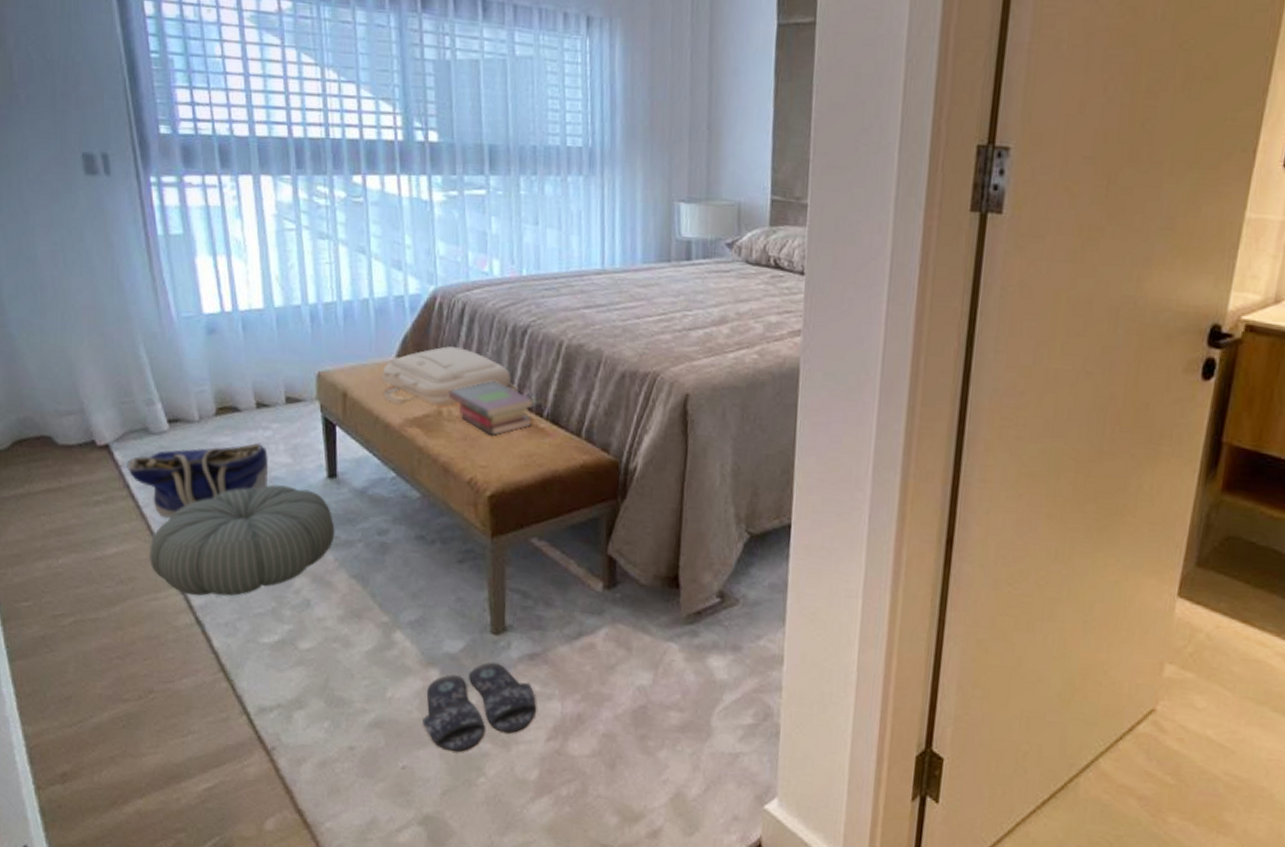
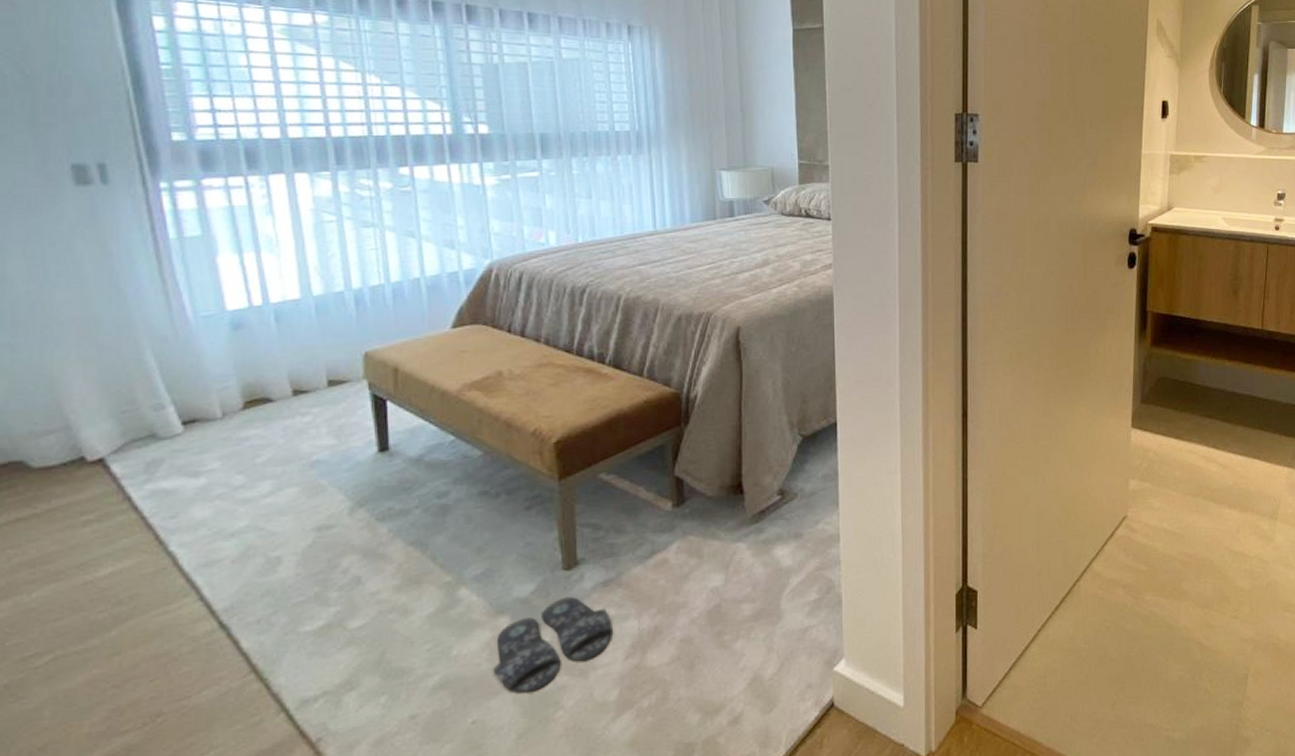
tote bag: present [127,442,269,518] -> none [128,429,309,523]
pouf: present [150,484,335,596] -> none [158,467,388,600]
laptop bag: present [382,346,519,407] -> none [437,312,580,372]
books: present [449,381,533,437] -> none [509,338,595,388]

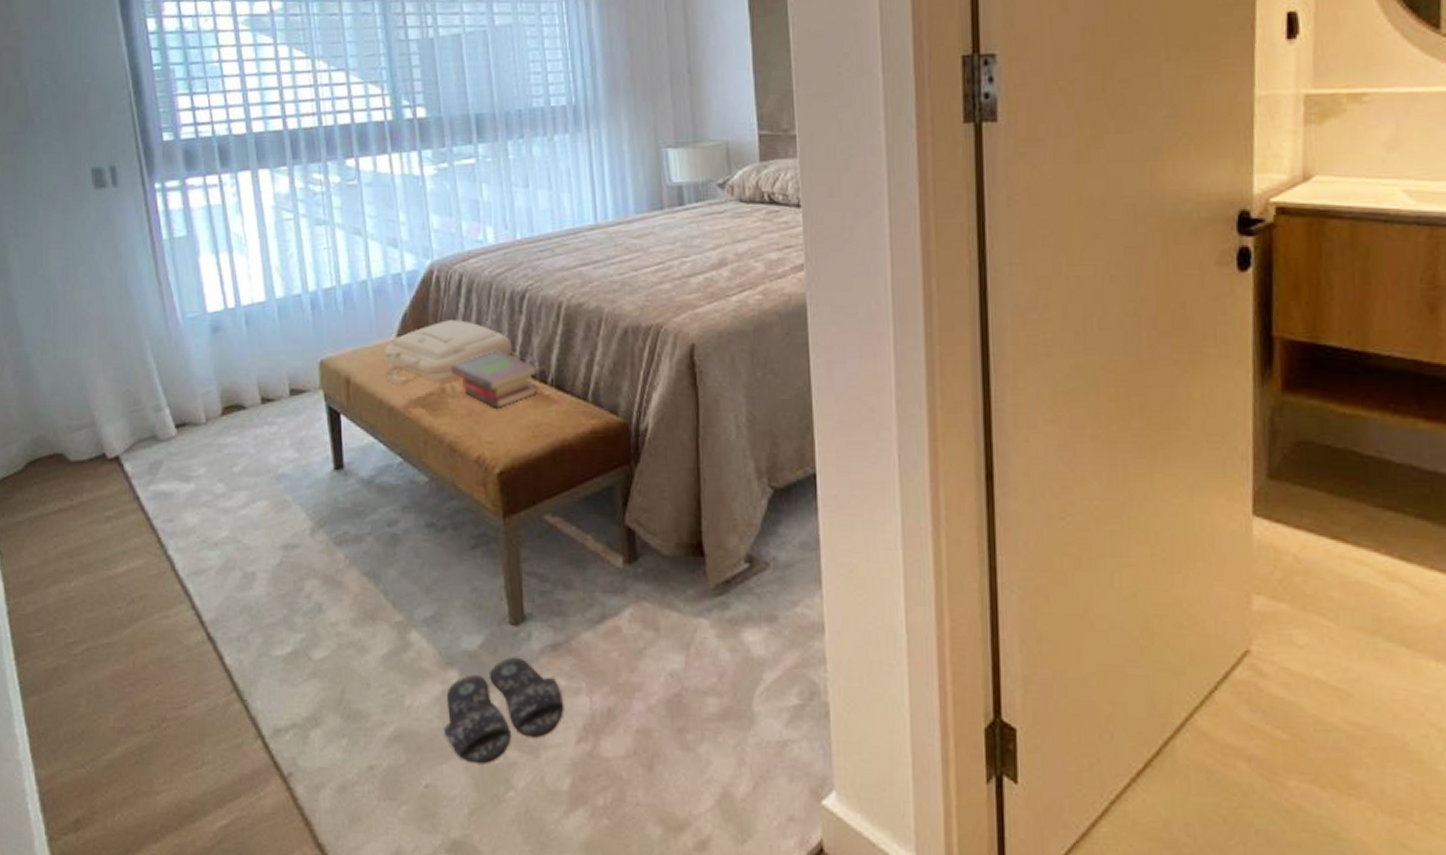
laptop bag: none [437,312,580,372] -> present [383,320,521,385]
books: none [509,338,595,388] -> present [451,351,537,410]

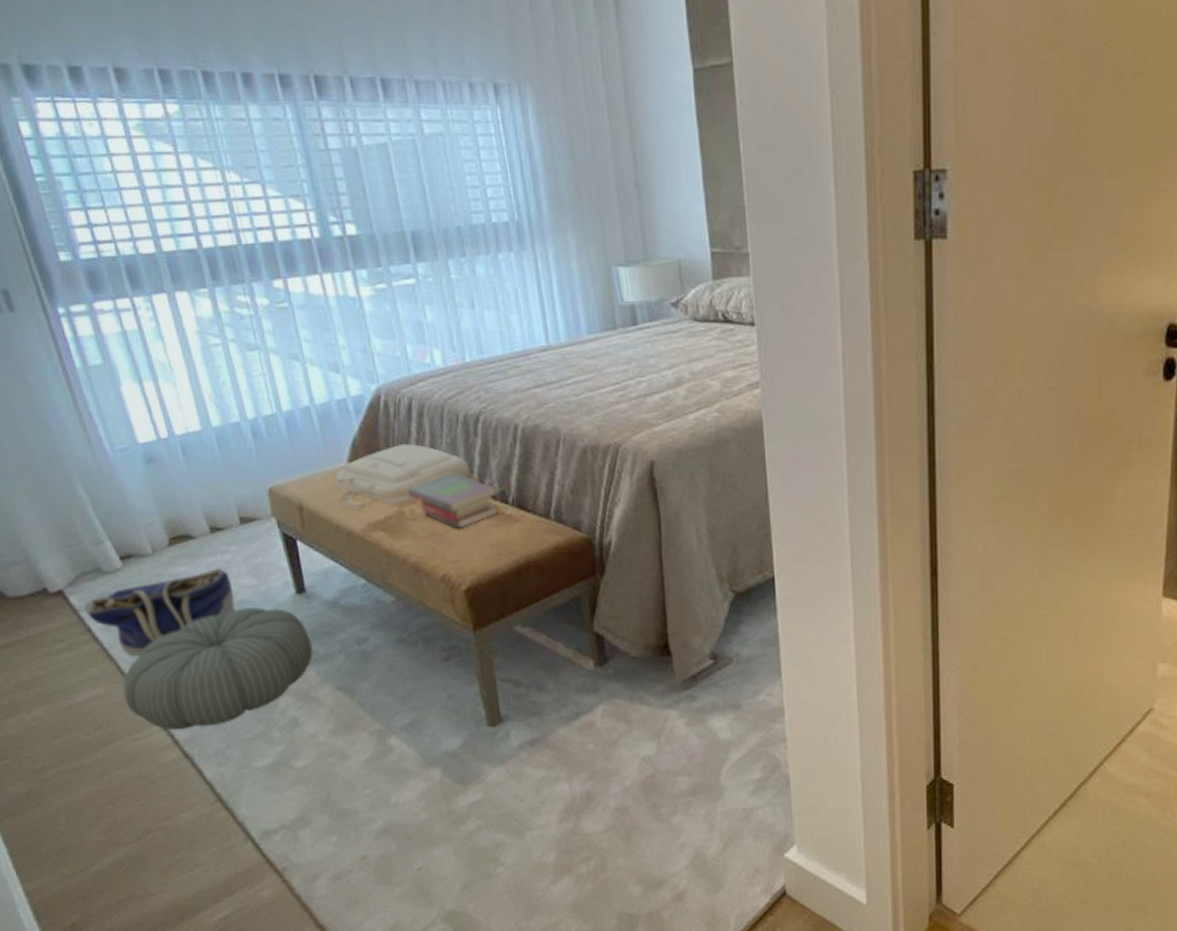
tote bag: none [136,439,276,528] -> present [84,567,236,656]
pouf: none [160,482,344,610] -> present [123,607,313,731]
slippers: present [444,656,563,763] -> none [431,753,544,846]

